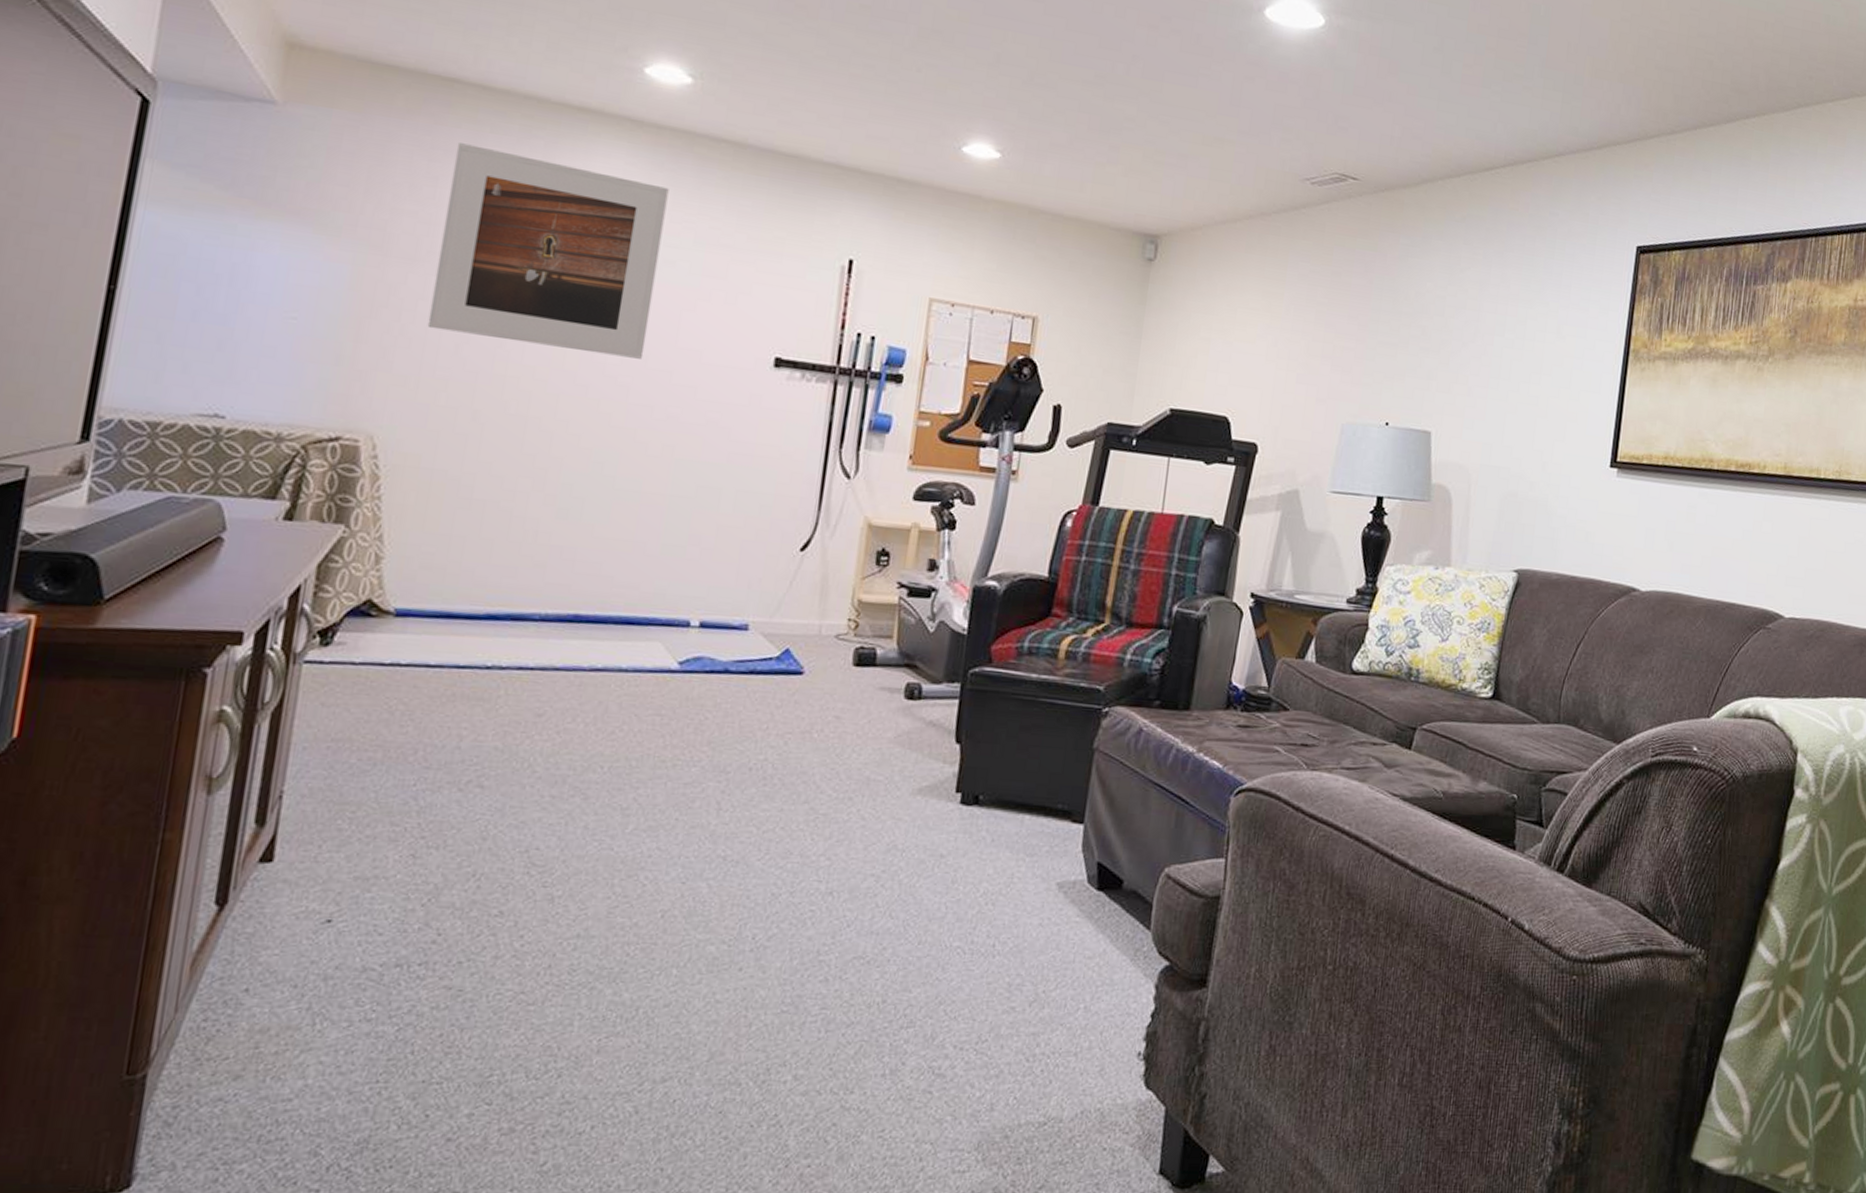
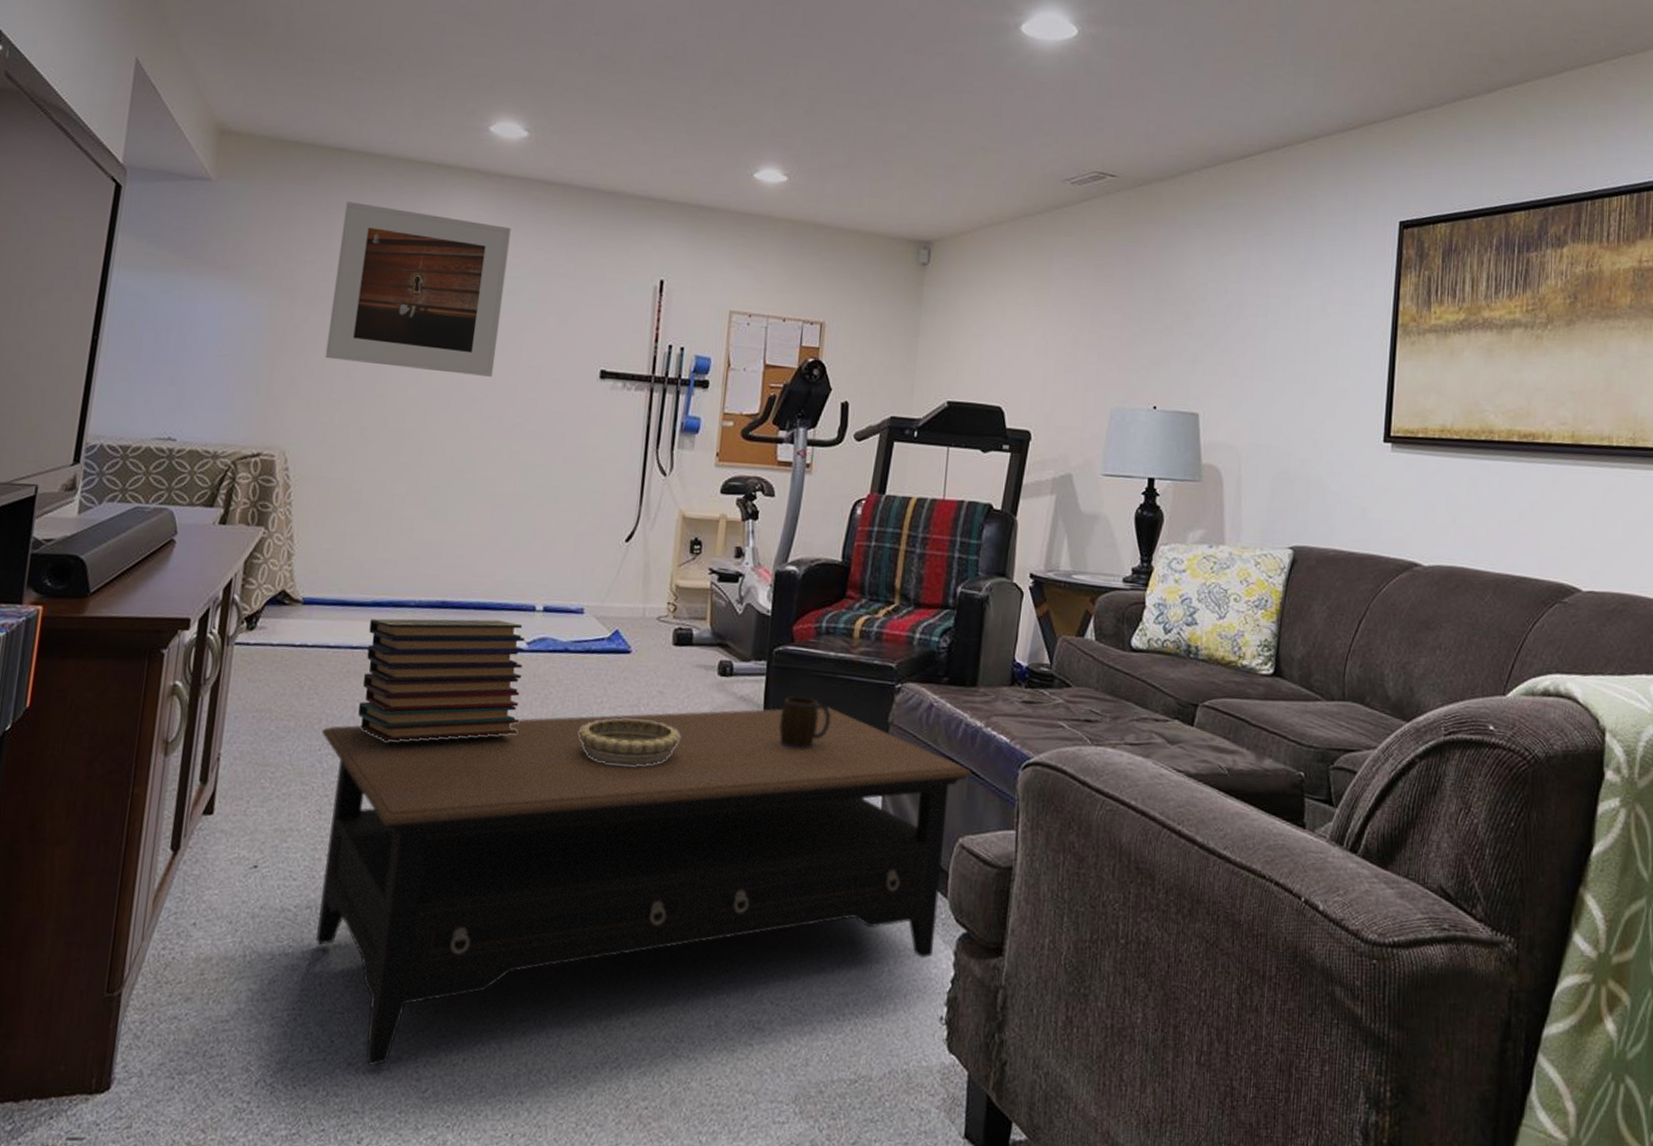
coffee table: none [407,732,1182,1140] -> present [316,707,972,1066]
book stack: none [465,633,677,774] -> present [358,618,525,741]
decorative bowl: none [738,746,860,798] -> present [578,719,681,766]
mug: none [972,720,1031,778] -> present [779,695,831,750]

